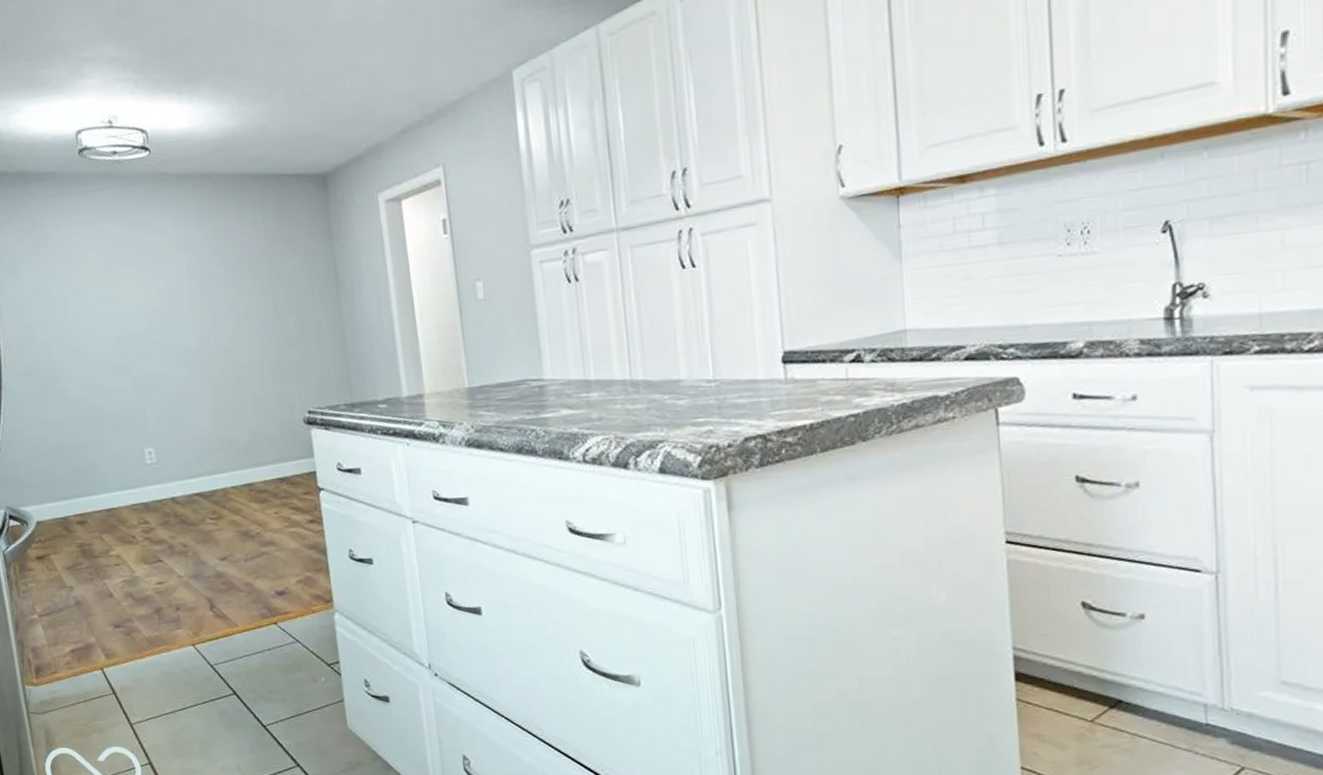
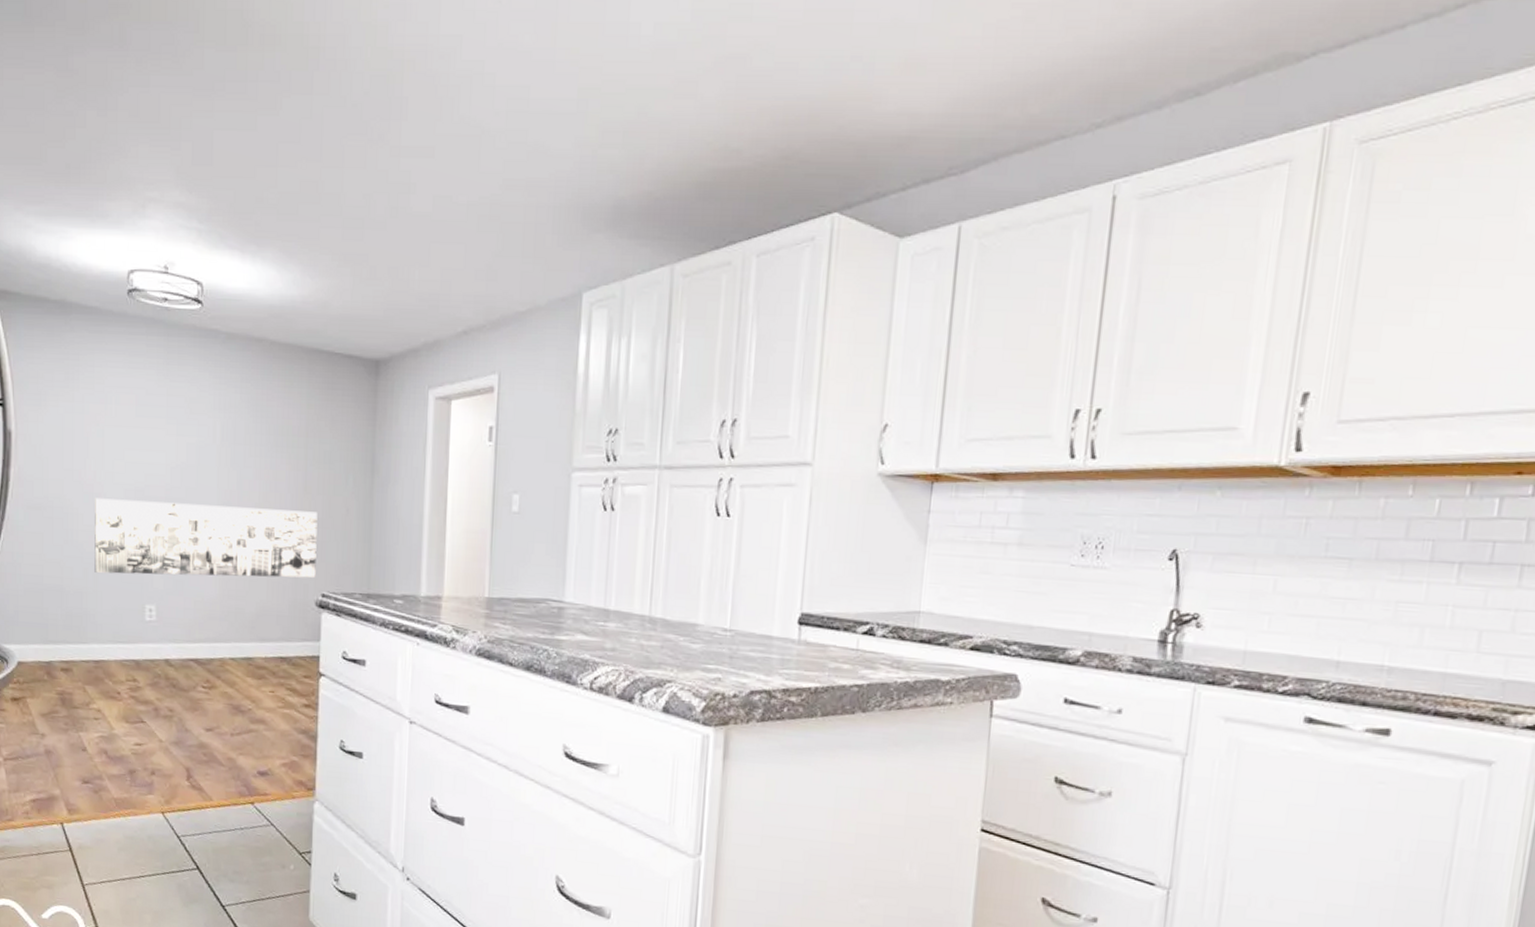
wall art: none [81,332,300,425] -> present [94,498,318,578]

